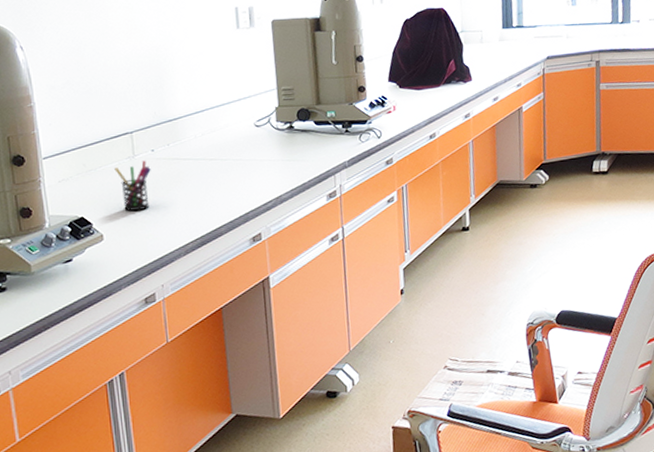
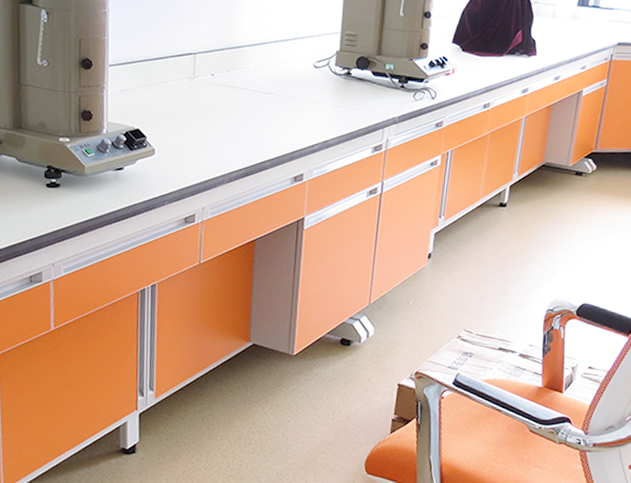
pen holder: present [114,160,151,211] -> none [174,83,208,132]

